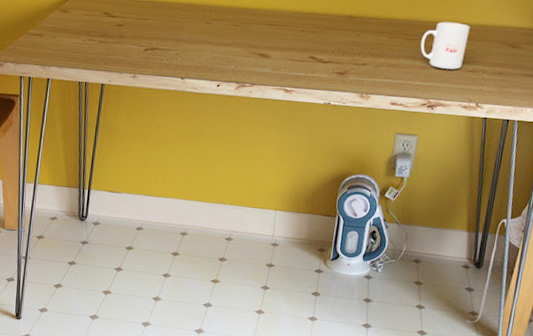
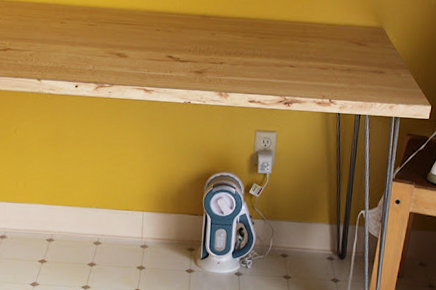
mug: present [420,21,470,70] -> none [274,20,319,67]

